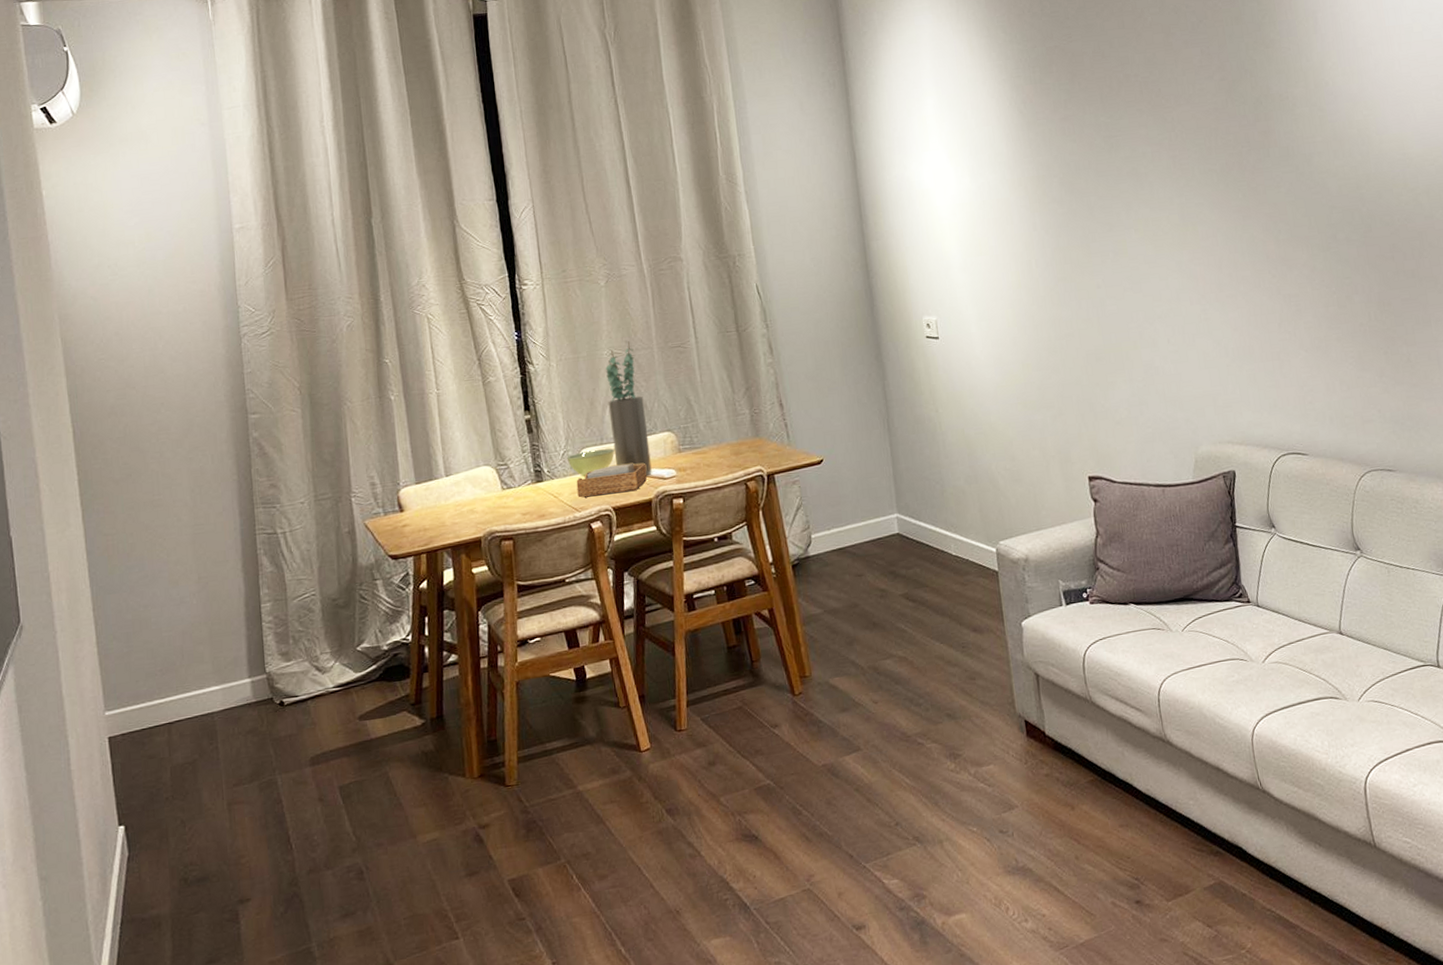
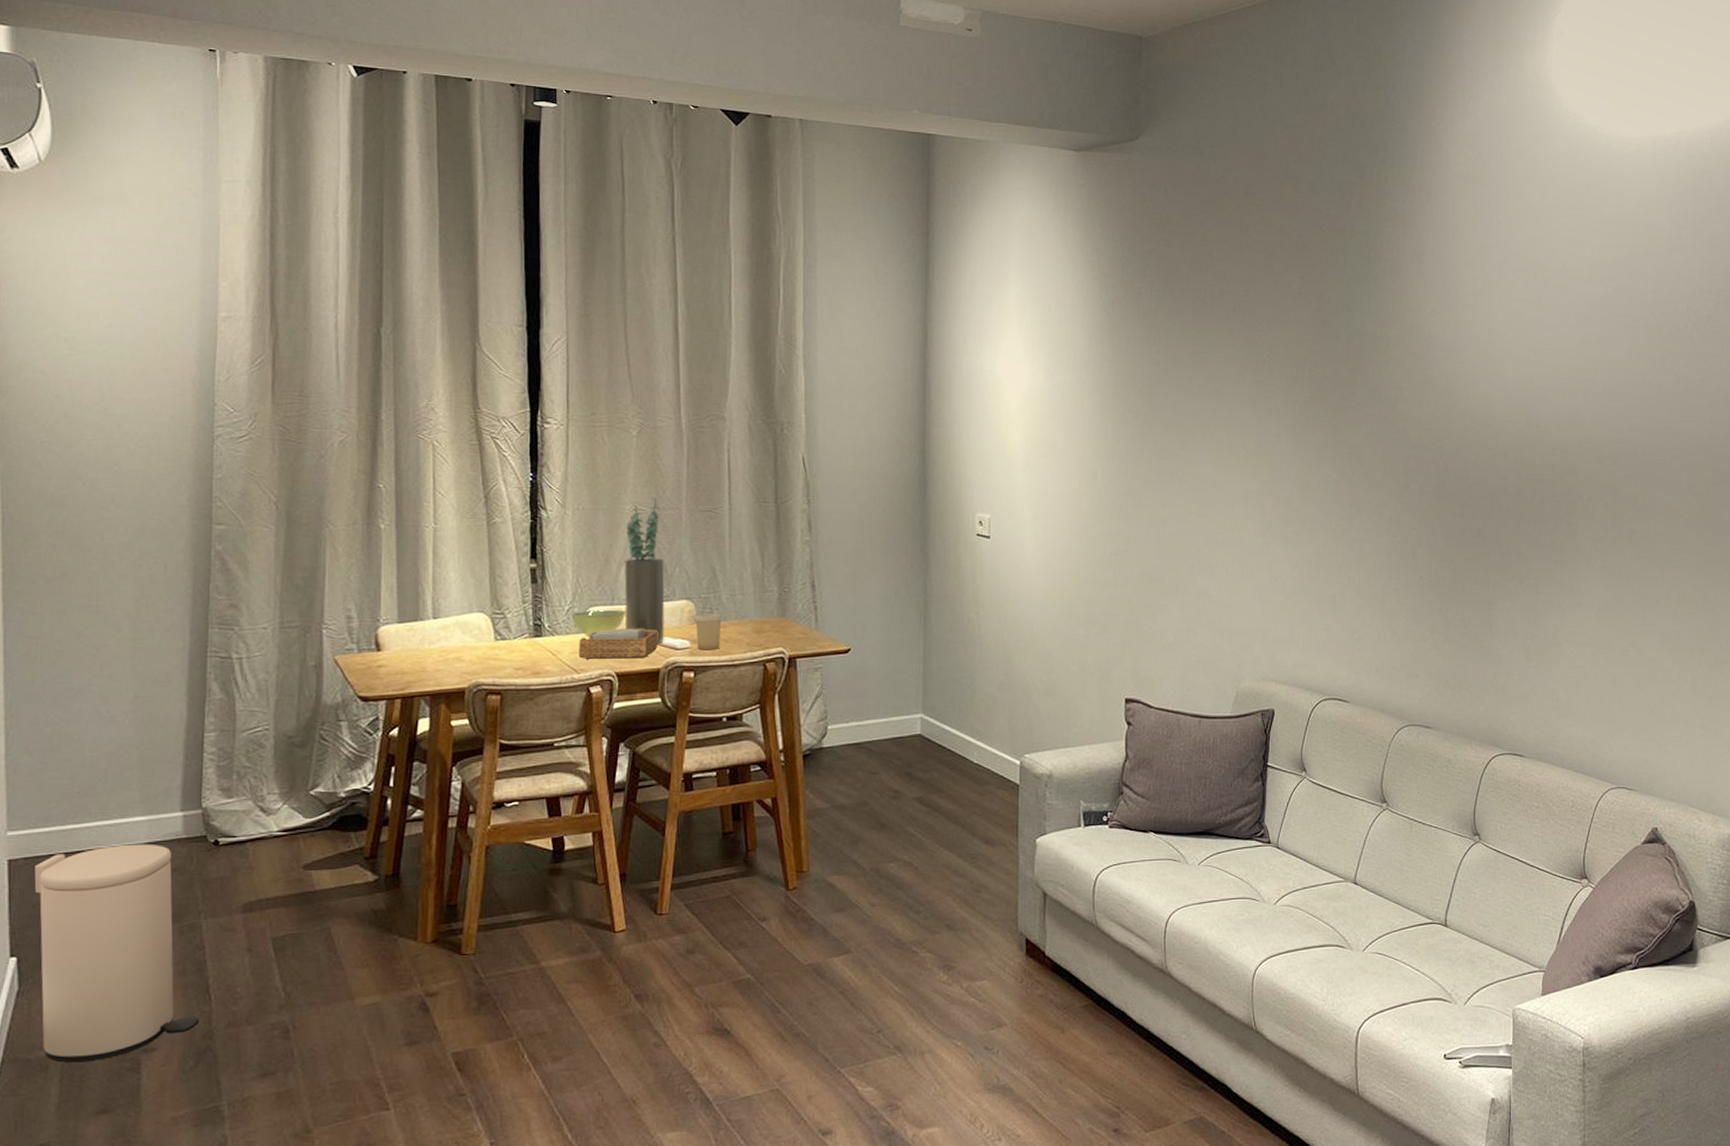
pedal bin: none [131,710,285,919] -> present [34,844,200,1063]
cup: none [677,441,704,477] -> present [694,614,722,651]

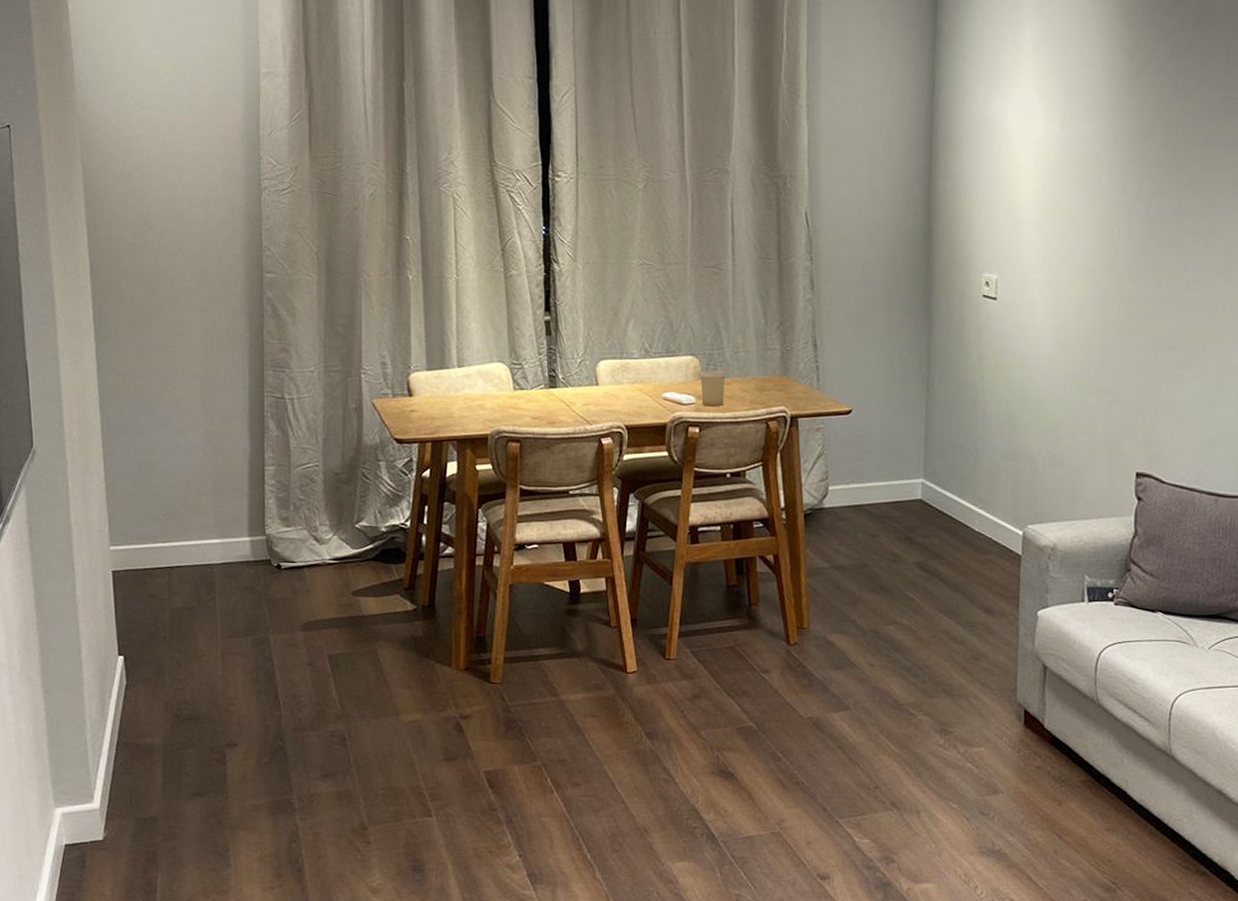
pedal bin: present [34,844,200,1063] -> none [133,563,272,751]
bowl: present [571,610,626,640] -> none [583,363,634,392]
napkin holder: present [578,628,659,659] -> none [590,382,665,412]
vase: present [624,498,665,644] -> none [632,253,671,399]

